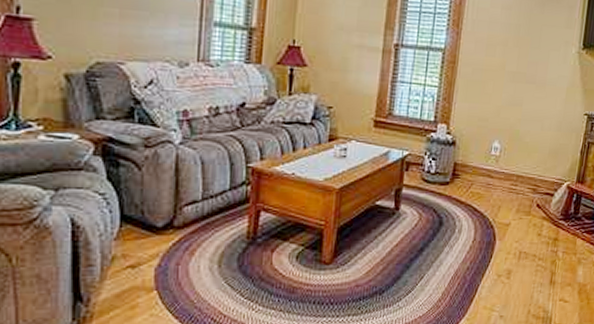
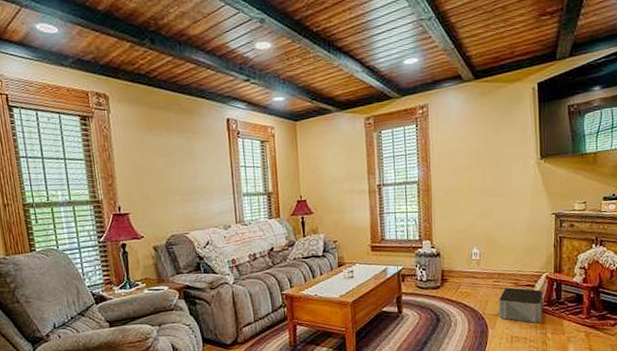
storage bin: none [510,193,562,238] -> present [498,287,544,323]

